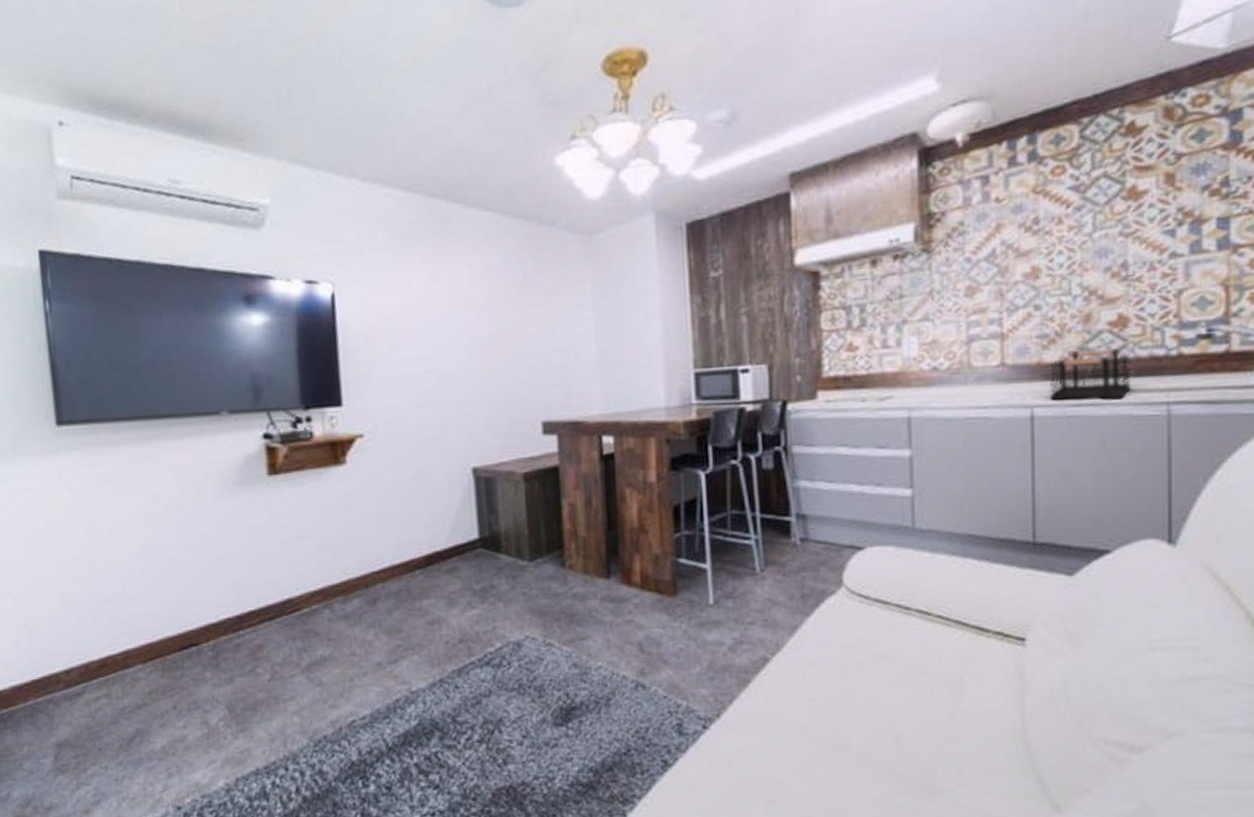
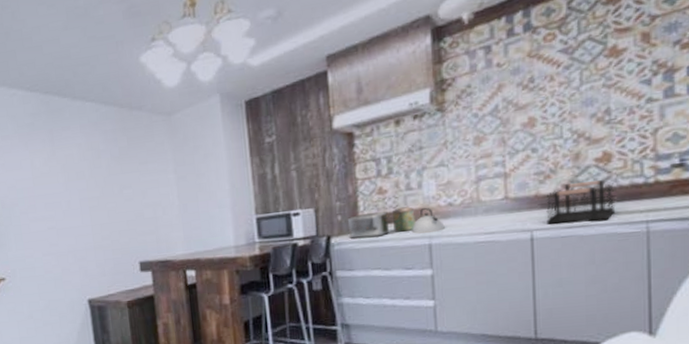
toaster: none [808,373,859,408] -> present [347,211,389,240]
canister: none [863,367,892,400] -> present [391,205,416,232]
kettle: none [888,371,928,405] -> present [412,207,445,234]

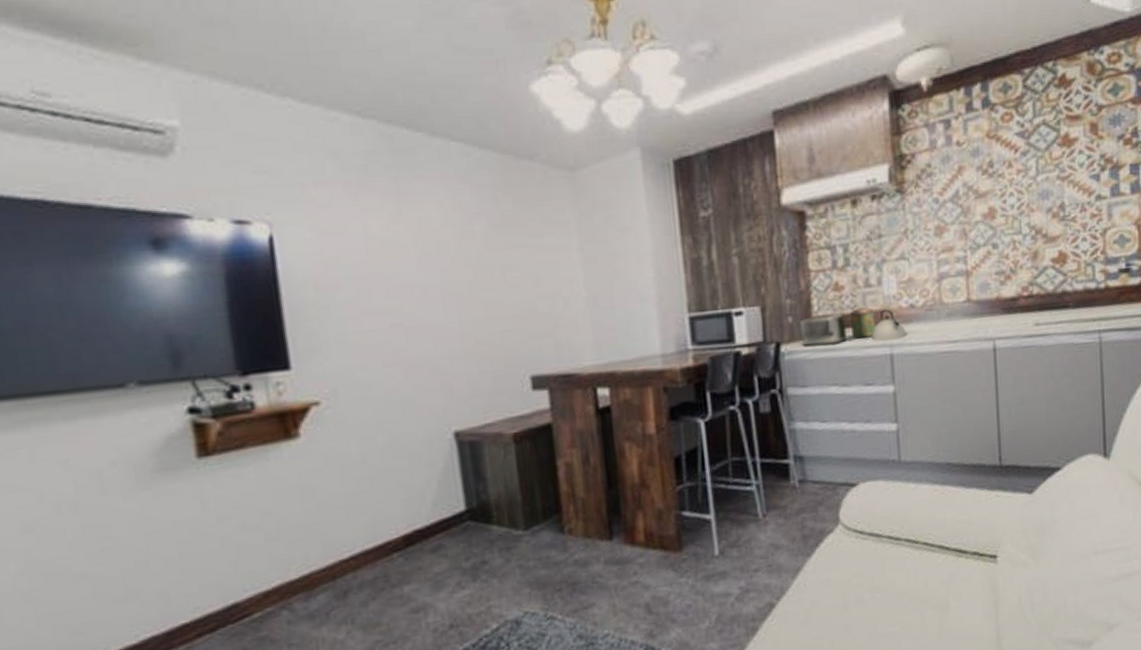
dish rack: present [546,179,616,225] -> none [1007,282,1072,333]

